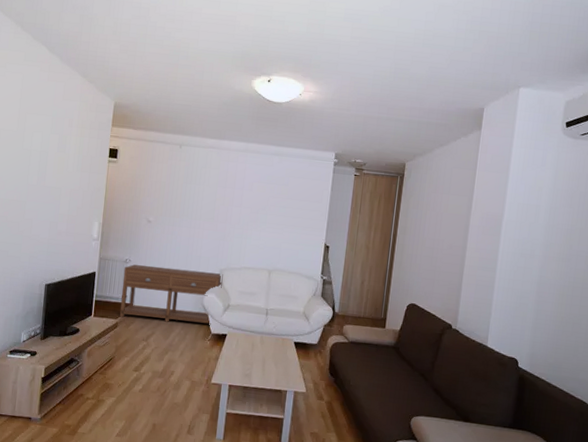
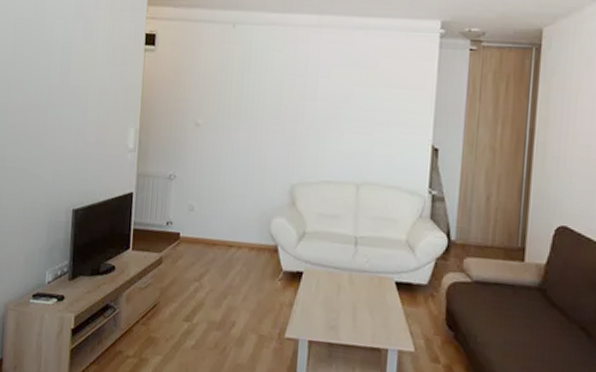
console table: present [119,264,223,325] -> none [163,181,296,260]

